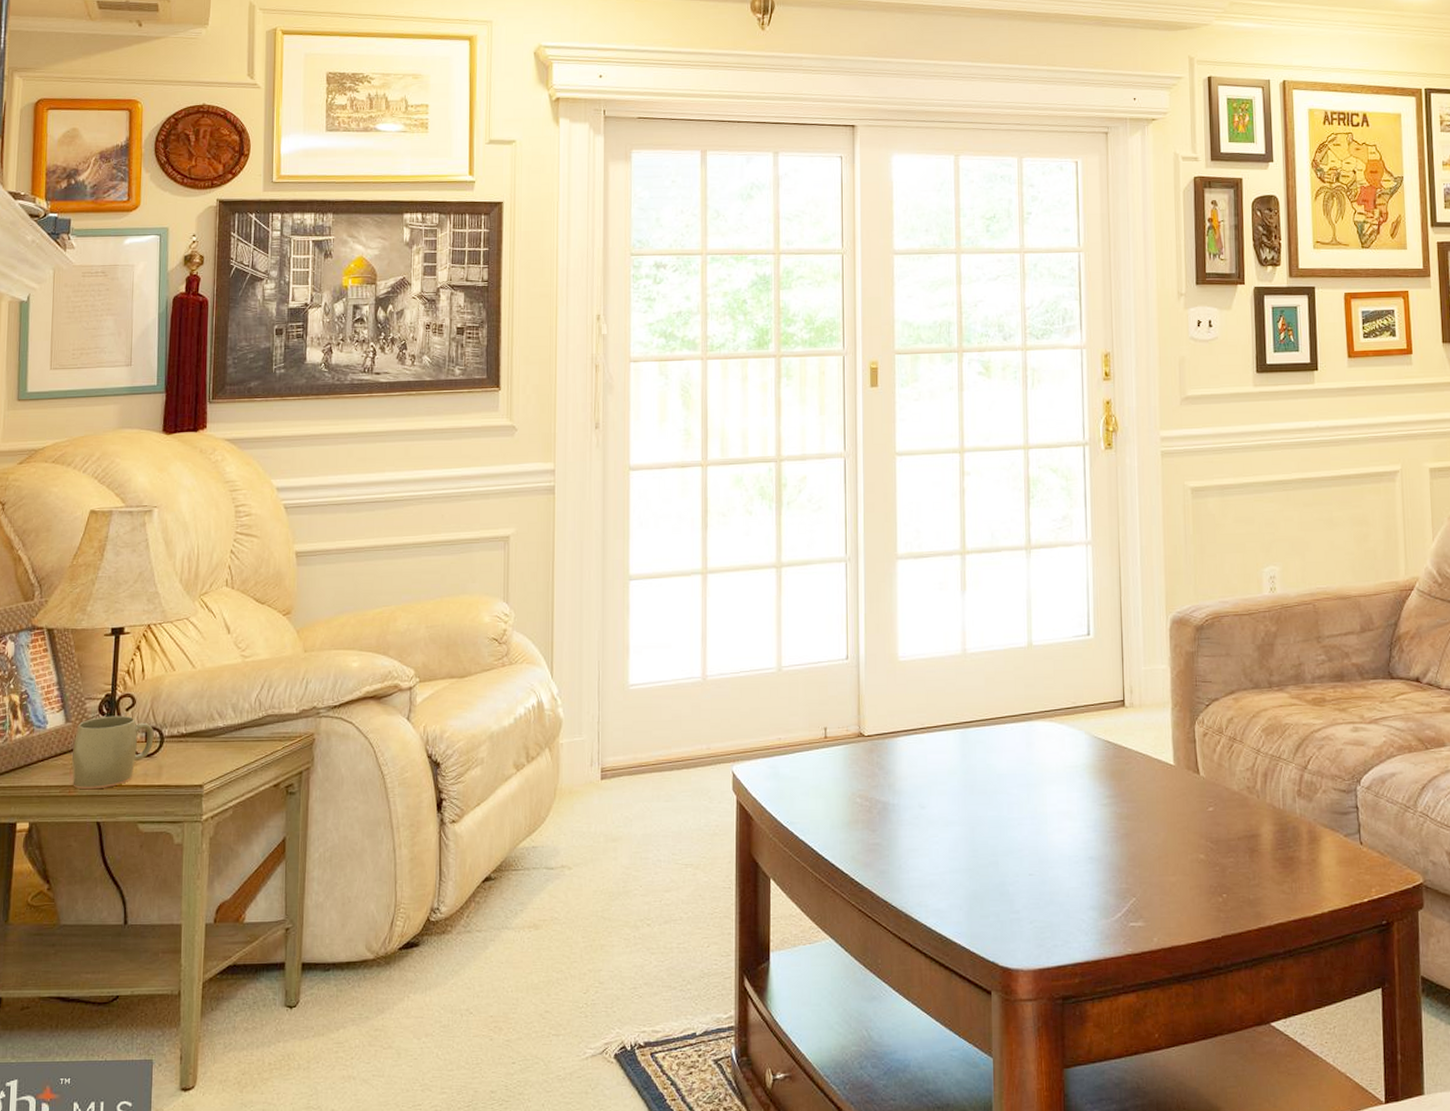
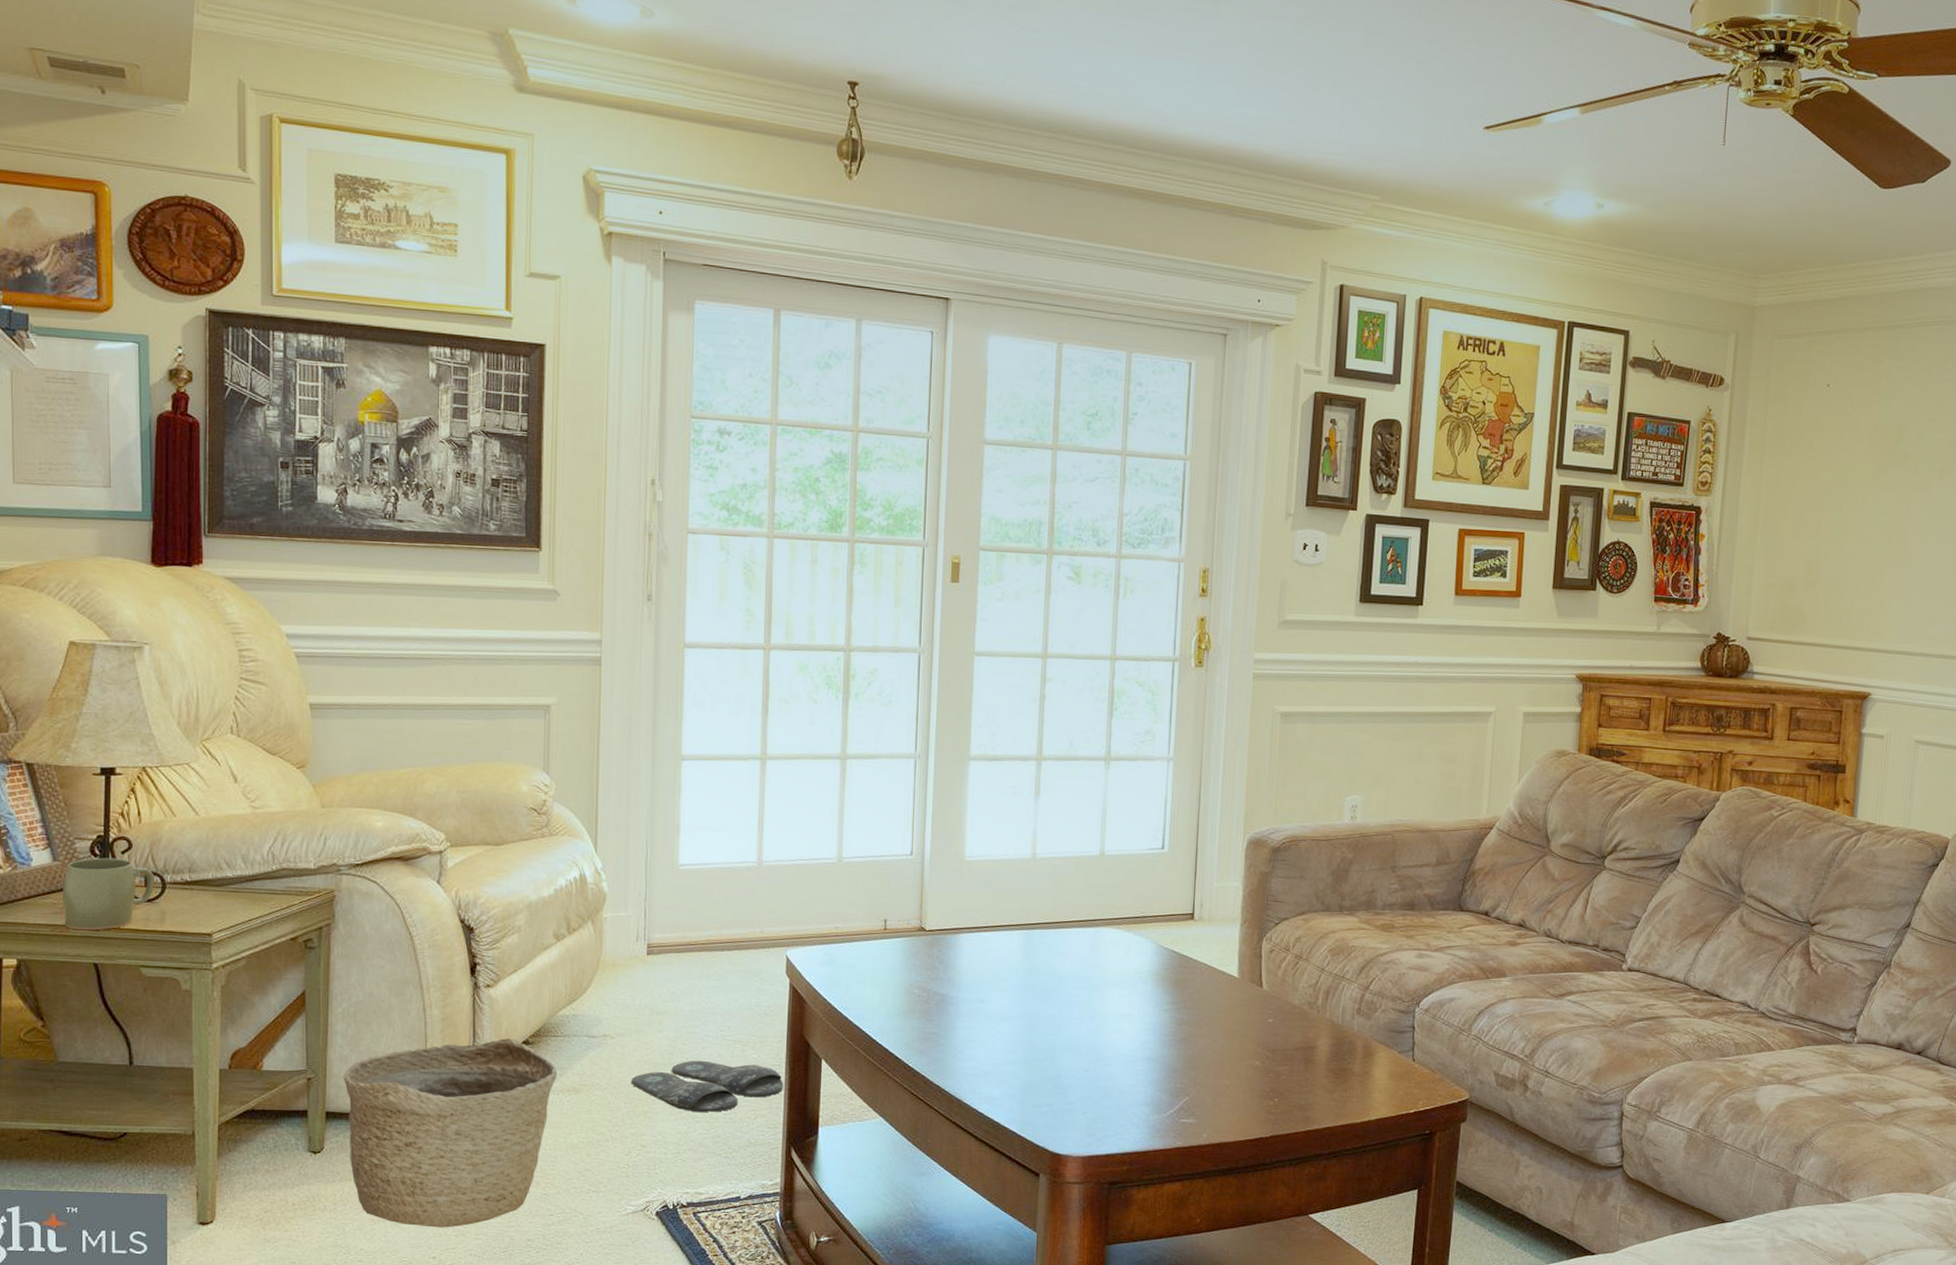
basket: none [318,875,519,1083] -> present [343,1038,558,1228]
slippers: none [587,887,735,942] -> present [630,1060,784,1112]

